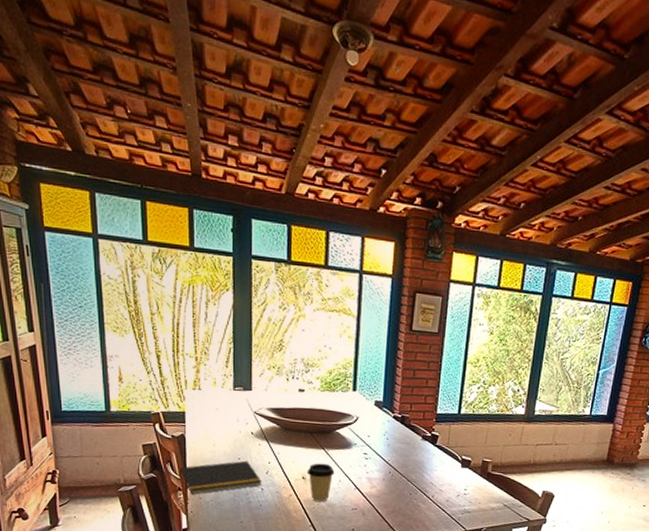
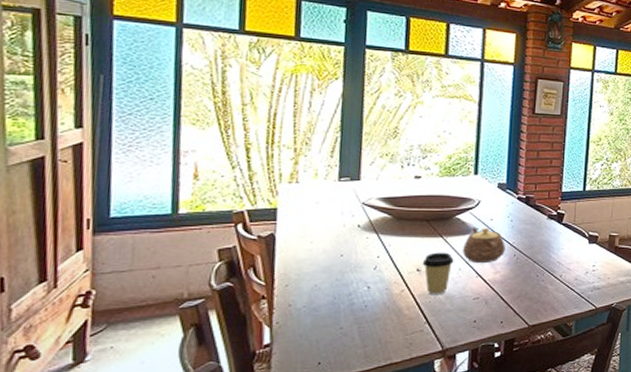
notepad: present [179,460,262,495] -> none [263,257,368,302]
teapot: none [341,442,381,478] -> present [462,227,505,264]

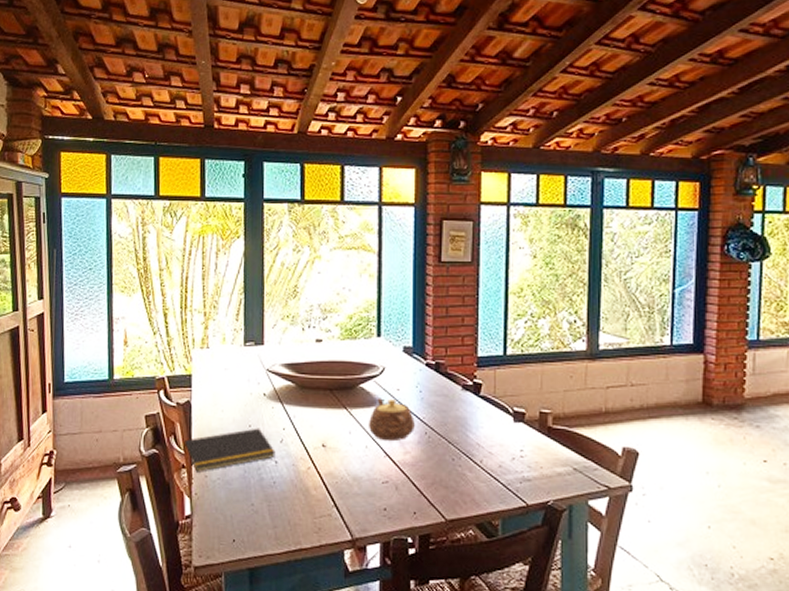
notepad: none [263,257,368,302] -> present [183,428,276,472]
coffee cup: present [422,252,454,296] -> none [327,426,360,476]

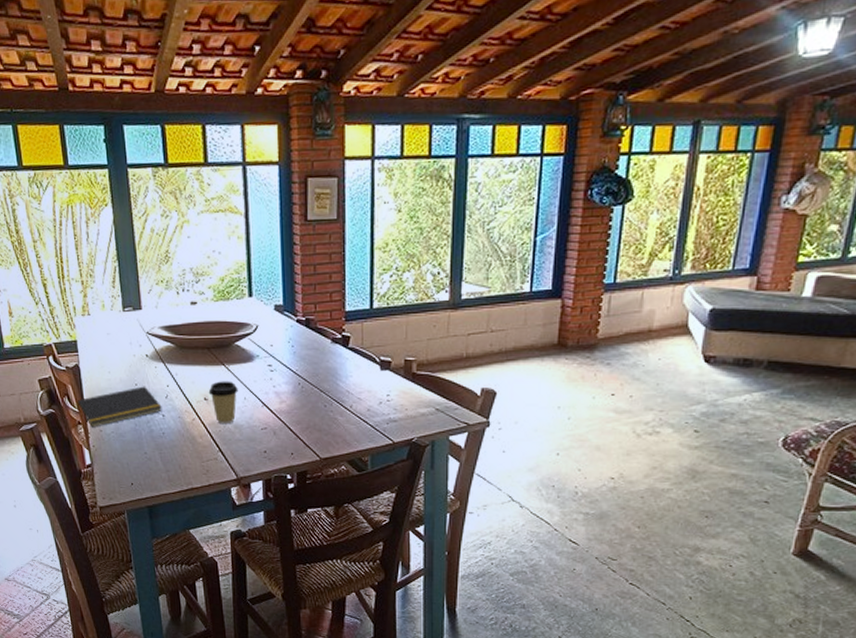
coffee cup: none [327,426,360,476] -> present [208,381,238,425]
teapot: present [367,398,415,442] -> none [245,354,289,393]

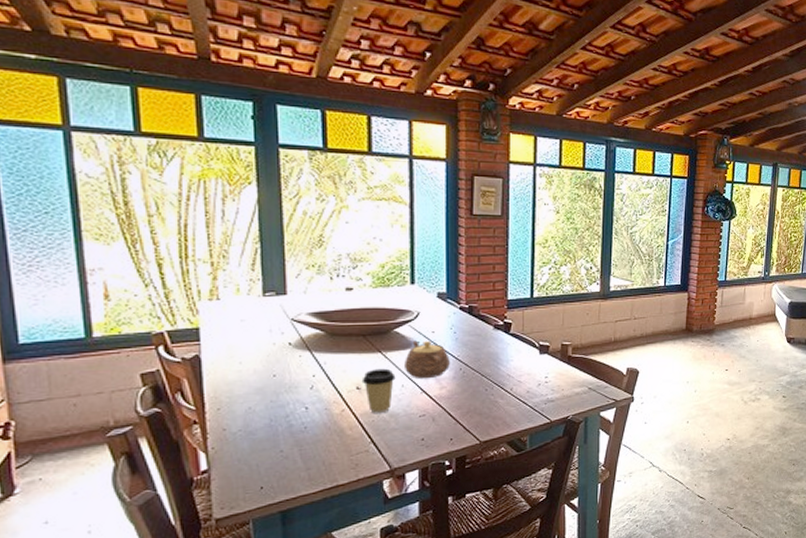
notepad: present [77,386,162,427] -> none [193,377,305,427]
teapot: none [245,354,289,393] -> present [403,340,450,379]

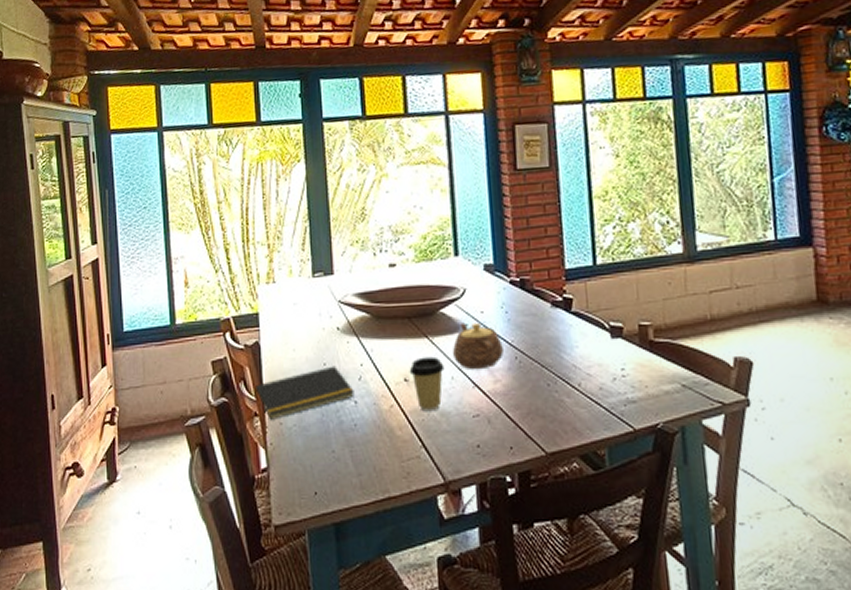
notepad: none [193,377,305,427] -> present [254,366,355,420]

